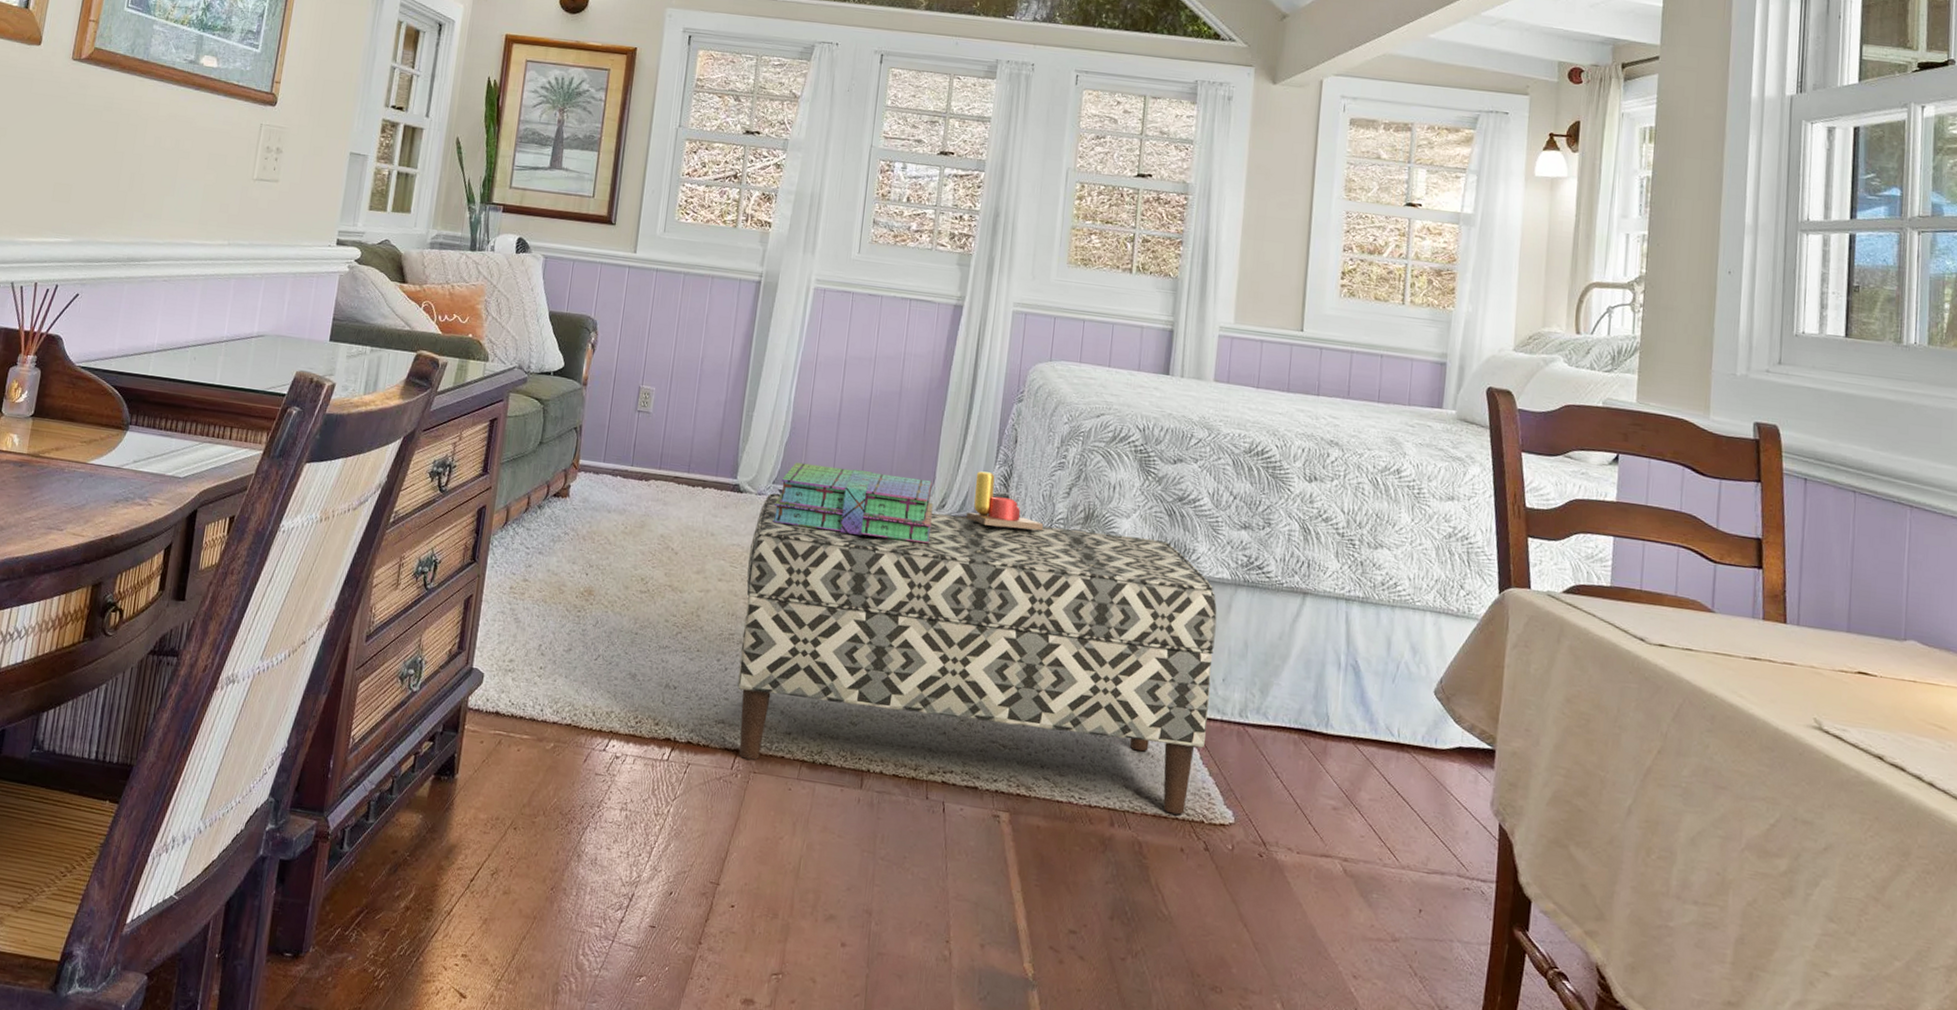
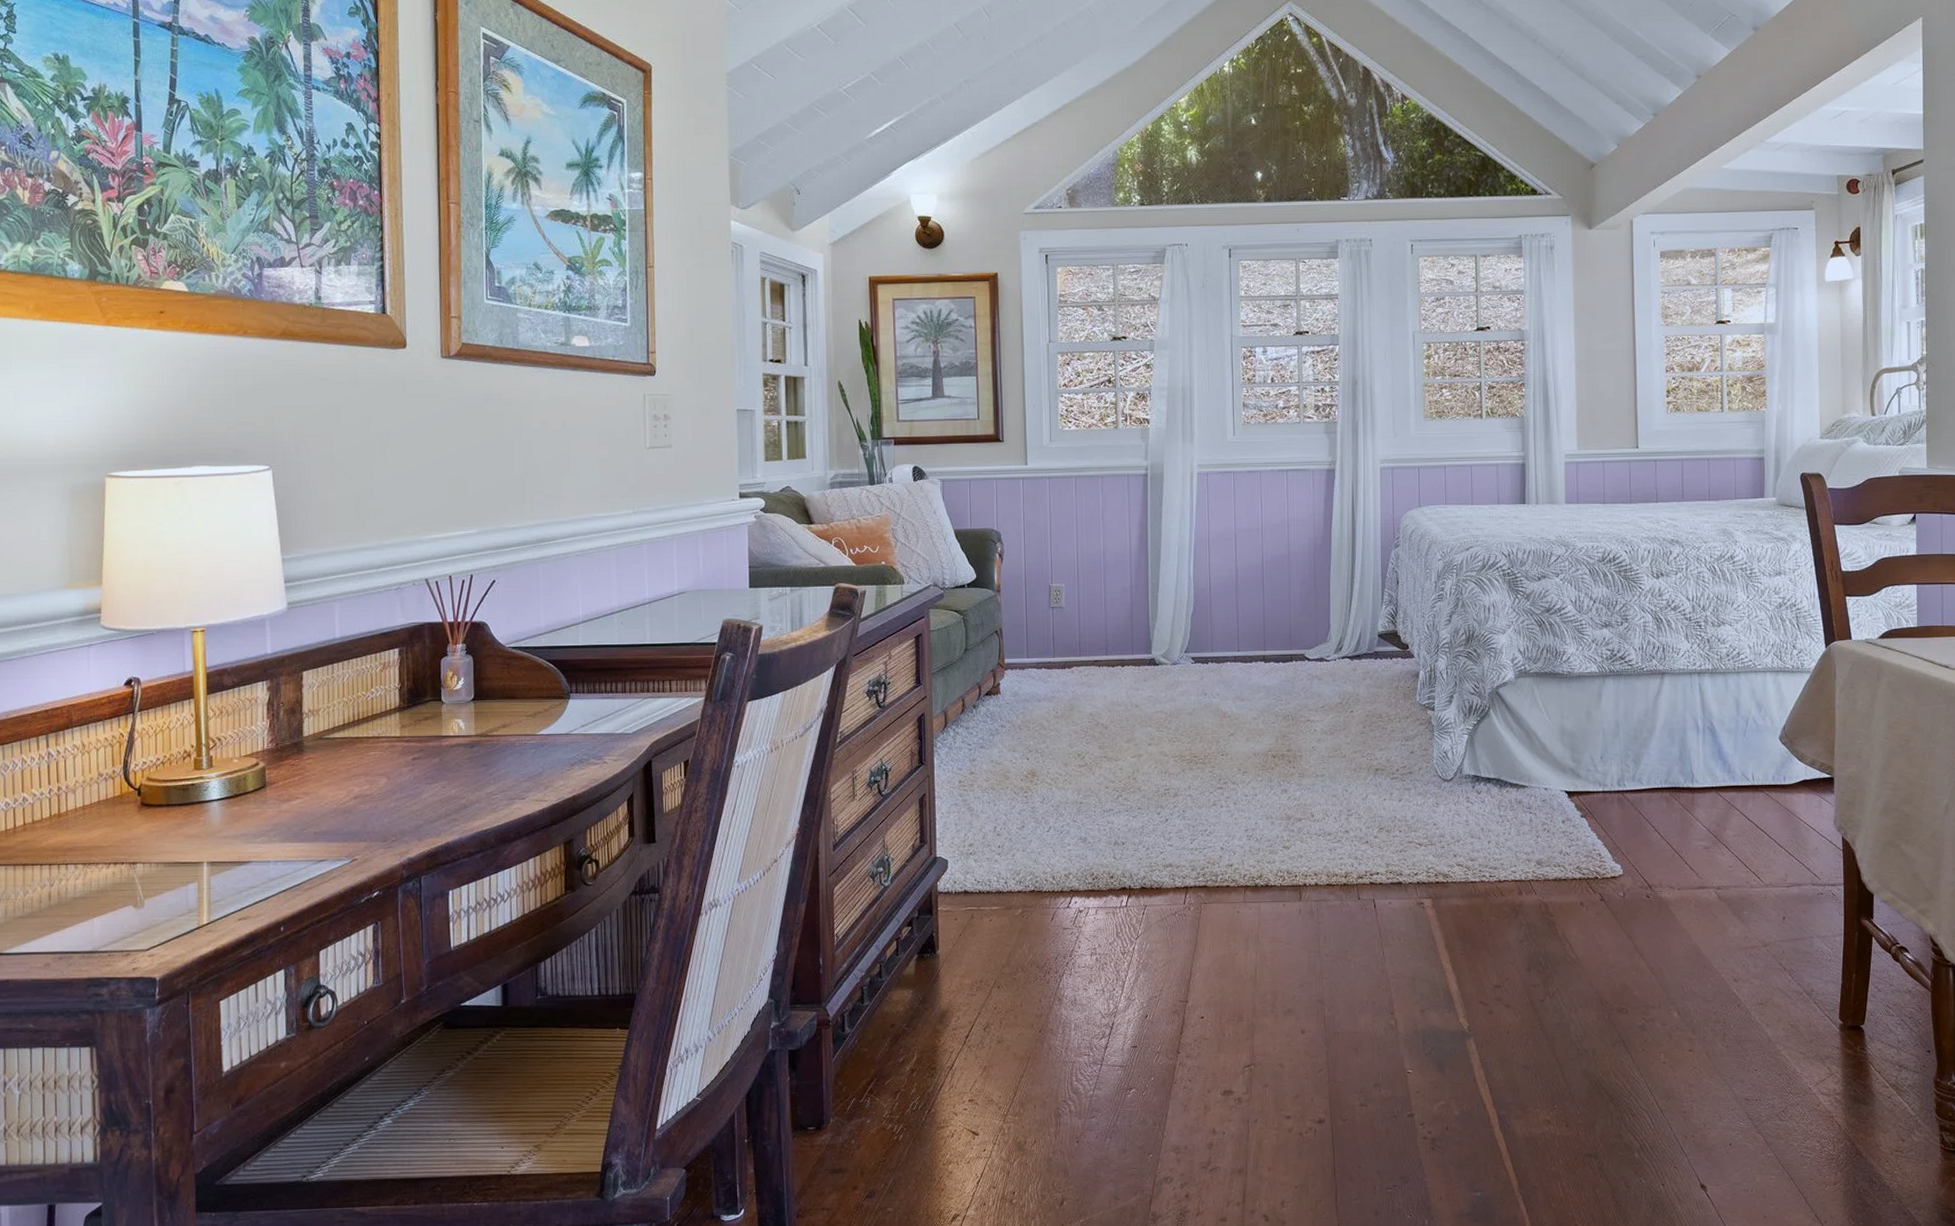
bench: present [737,493,1217,815] -> none [1172,649,1591,894]
stack of books: present [772,462,933,545] -> none [1189,628,1332,688]
candle: present [966,471,1044,531] -> none [1362,613,1431,659]

